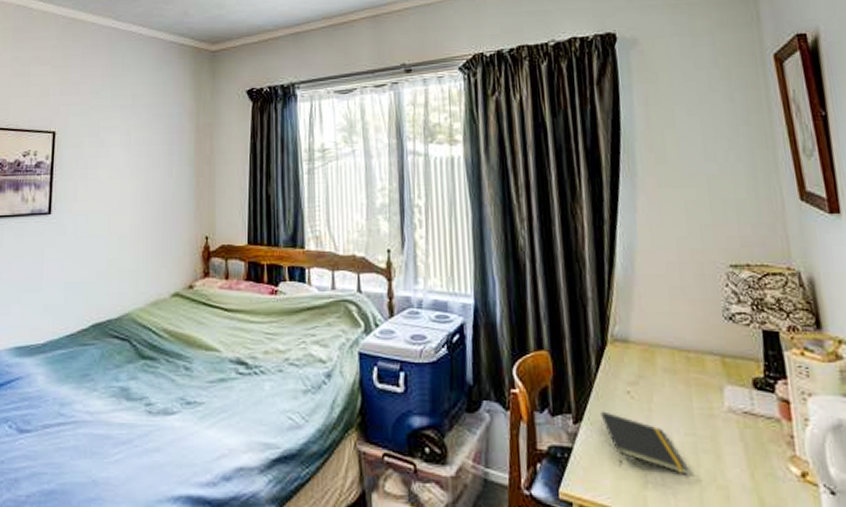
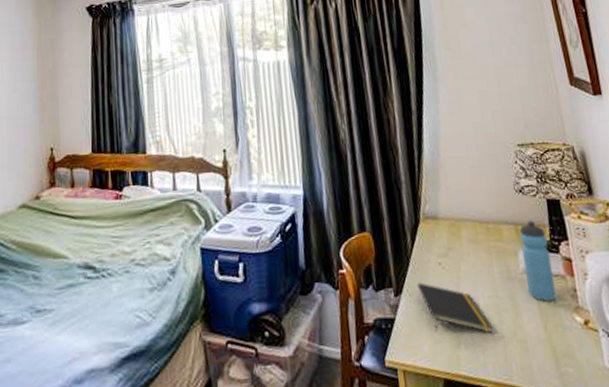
water bottle: none [727,353,769,446] -> present [520,220,557,301]

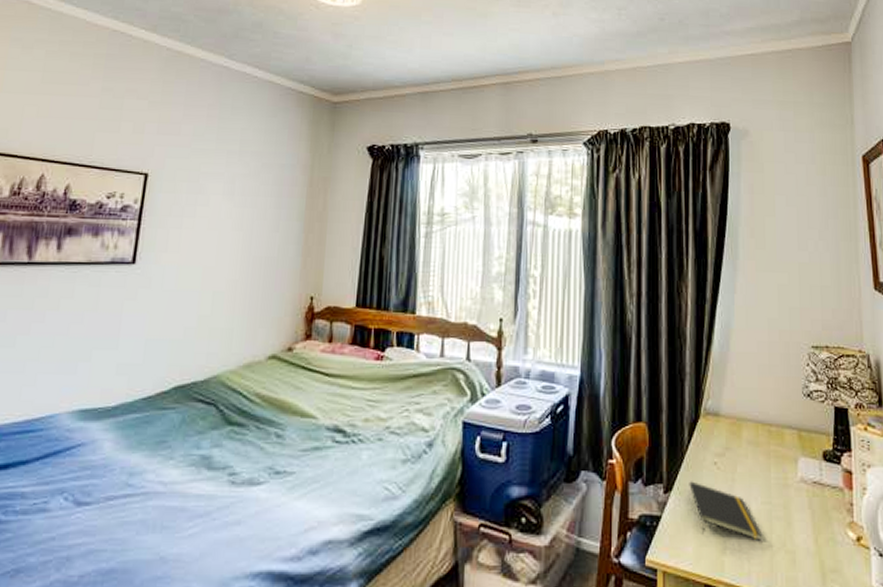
water bottle: present [520,220,557,301] -> none [802,427,832,513]

